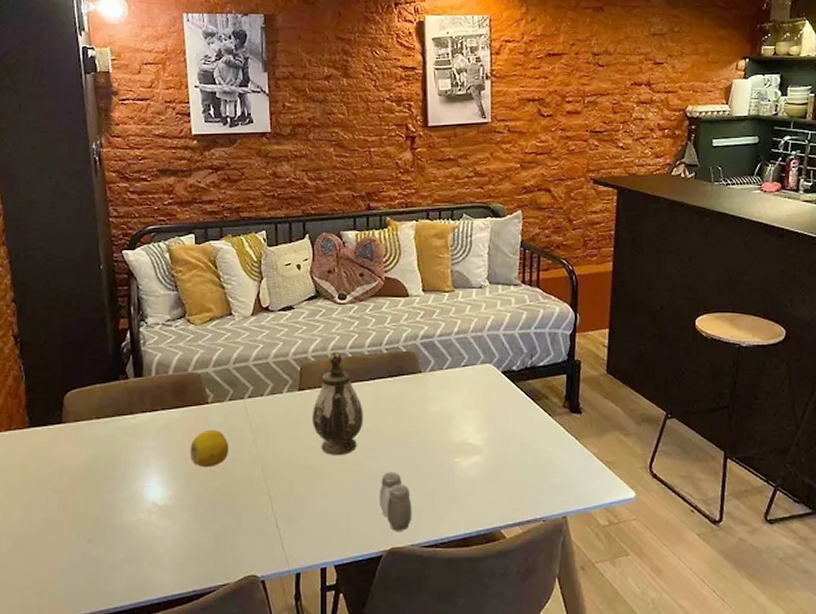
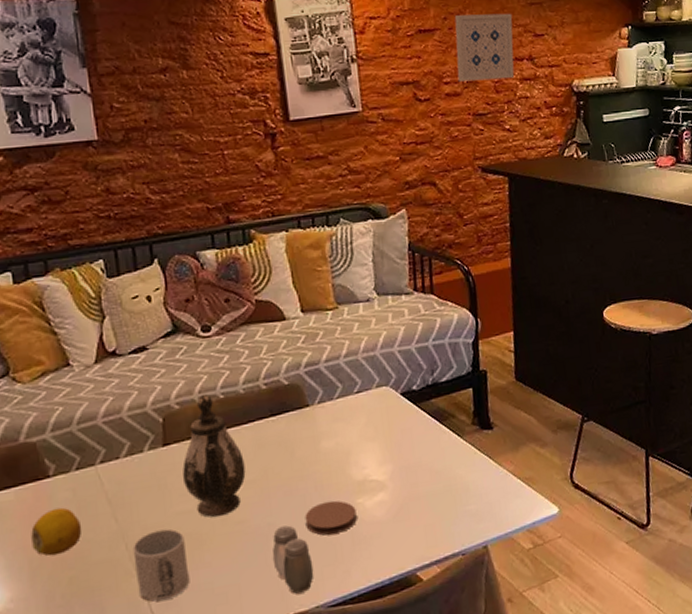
mug: none [267,460,310,518] -> present [133,529,190,601]
coaster: none [409,456,453,485] -> present [305,500,357,536]
wall art: none [579,42,635,102] -> present [454,13,515,82]

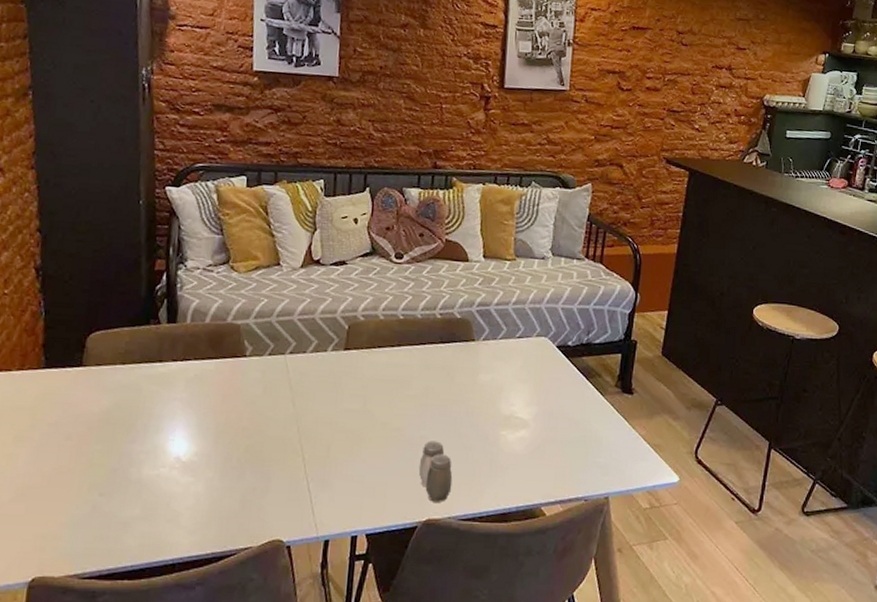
fruit: present [31,507,83,557] -> none [221,384,265,424]
mug: present [133,529,190,601] -> none [301,421,348,482]
teapot: present [182,393,246,517] -> none [356,312,411,420]
coaster: present [305,500,357,536] -> none [452,427,499,457]
wall art: present [454,13,515,82] -> none [660,19,720,84]

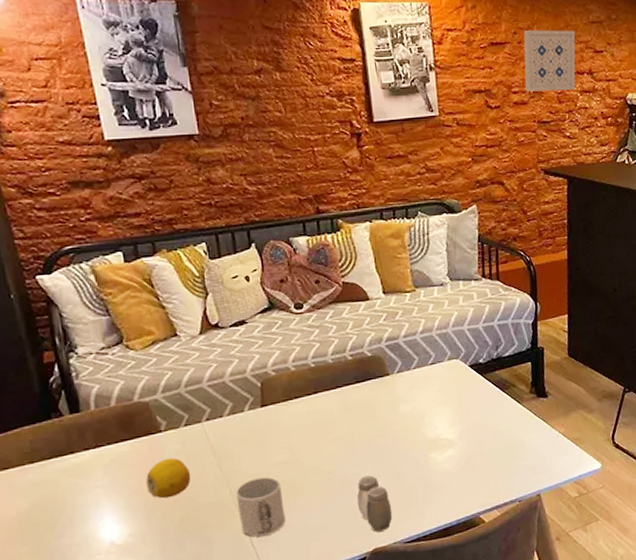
fruit: none [221,384,265,424] -> present [146,457,192,499]
mug: none [301,421,348,482] -> present [236,477,286,537]
wall art: none [660,19,720,84] -> present [523,30,576,92]

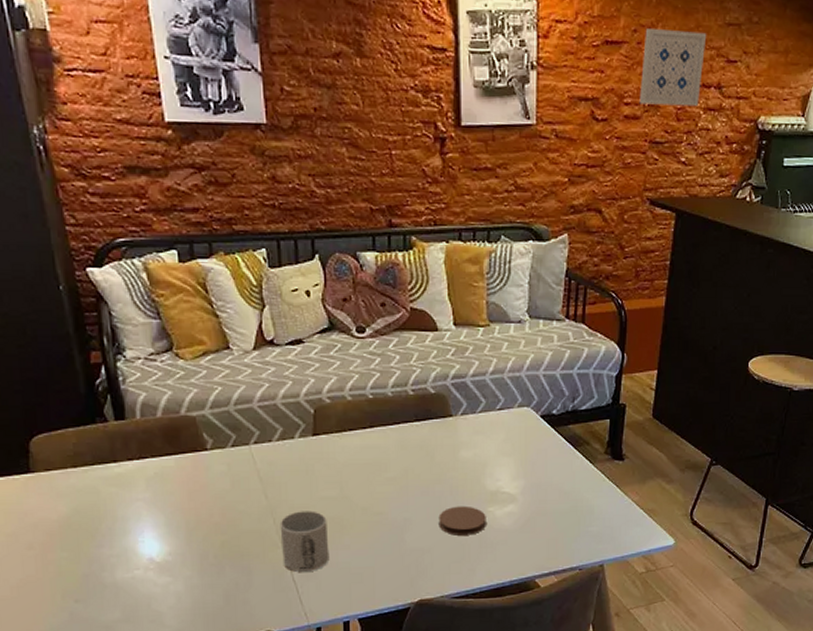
fruit: present [146,457,192,499] -> none [189,479,235,521]
salt and pepper shaker: present [357,475,393,532] -> none [405,522,442,583]
coaster: none [385,455,430,484] -> present [438,505,486,536]

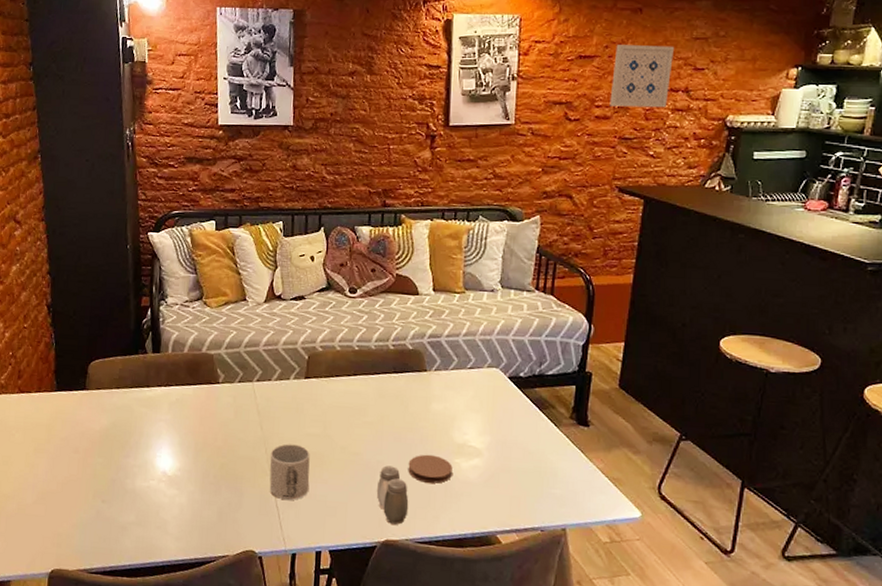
salt and pepper shaker: none [405,522,442,583] -> present [376,465,409,525]

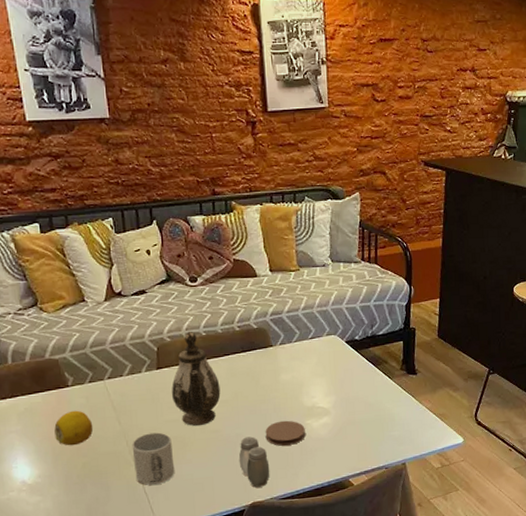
fruit: none [199,408,236,444] -> present [54,410,94,446]
teapot: none [316,343,367,445] -> present [172,331,221,426]
wall art: present [609,45,675,108] -> none [410,28,461,87]

